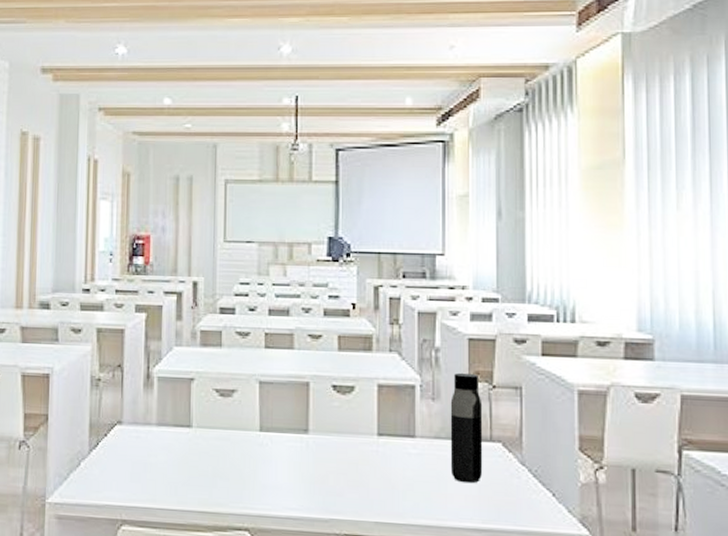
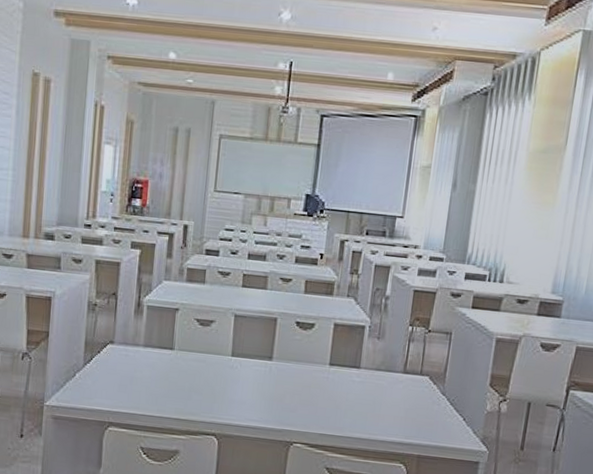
water bottle: present [450,372,483,483] -> none [385,318,418,407]

